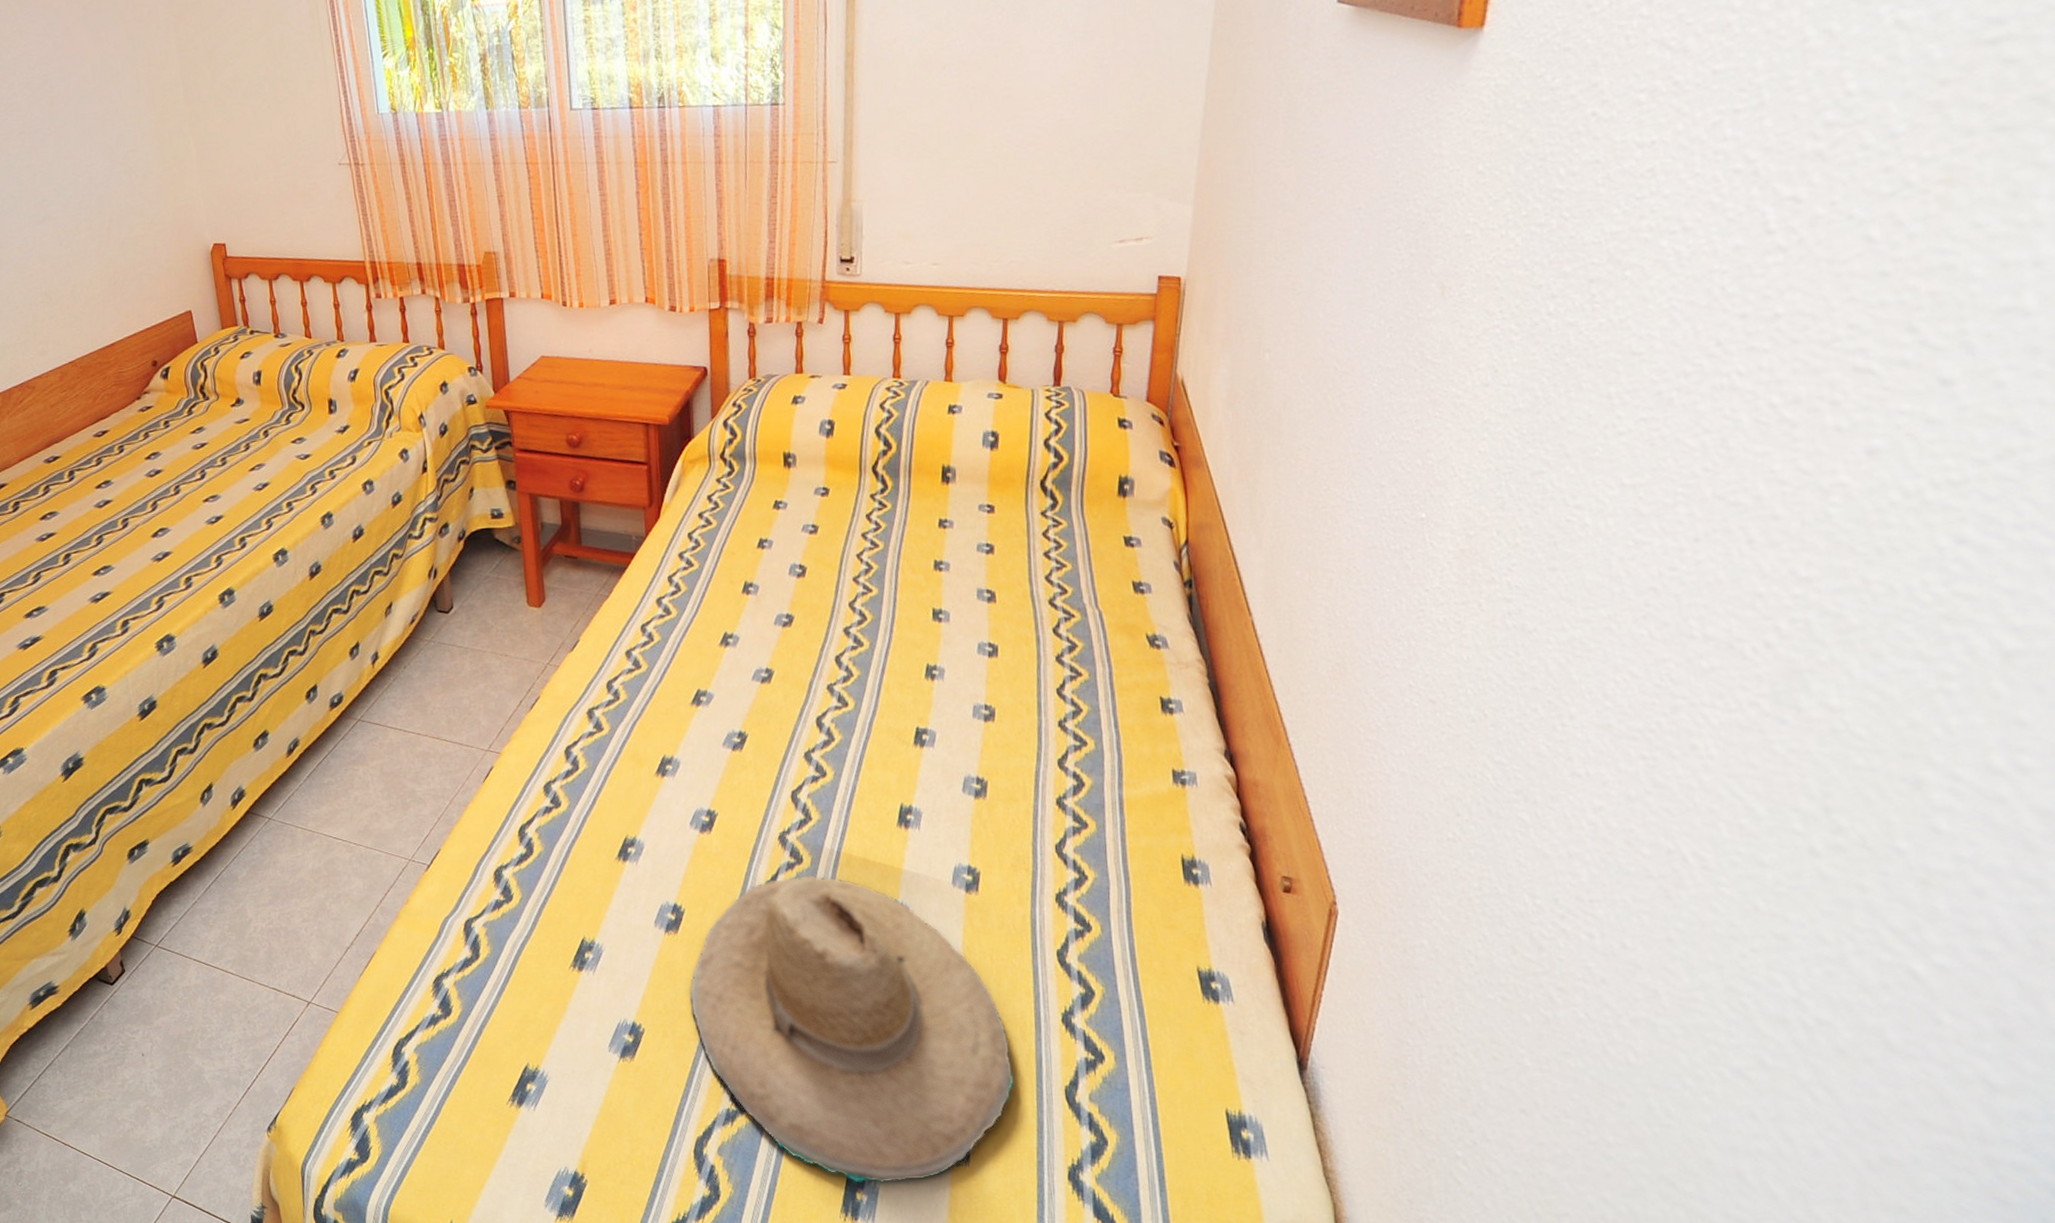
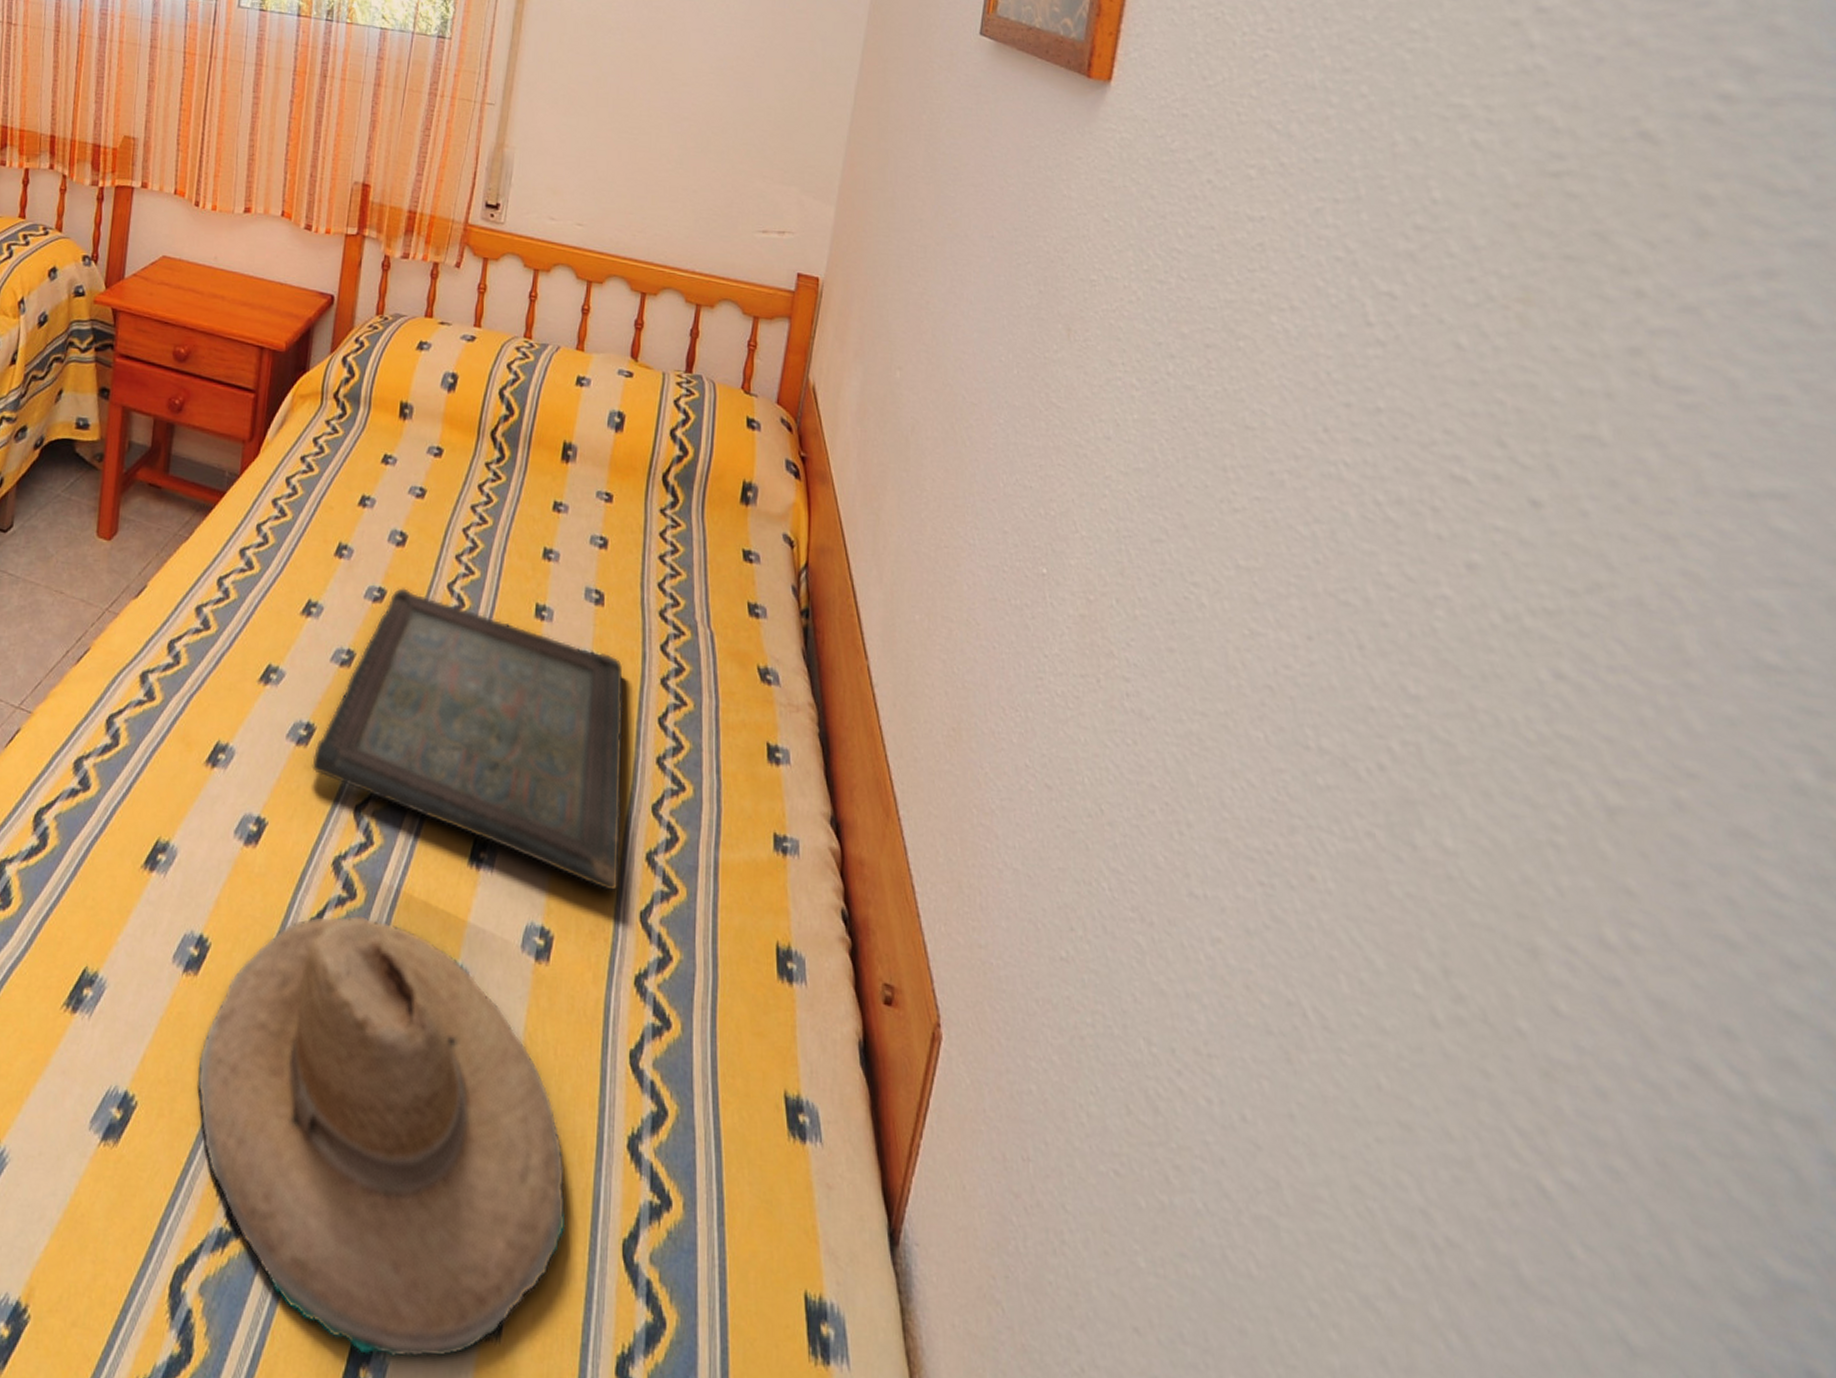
serving tray: none [748,611,1033,832] -> present [312,588,624,891]

